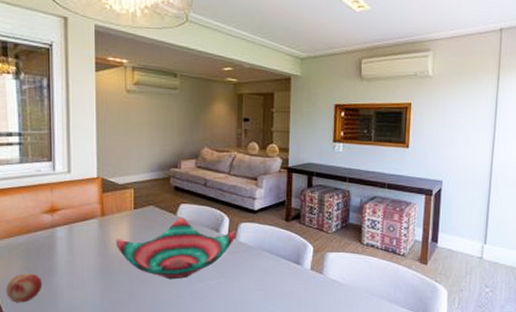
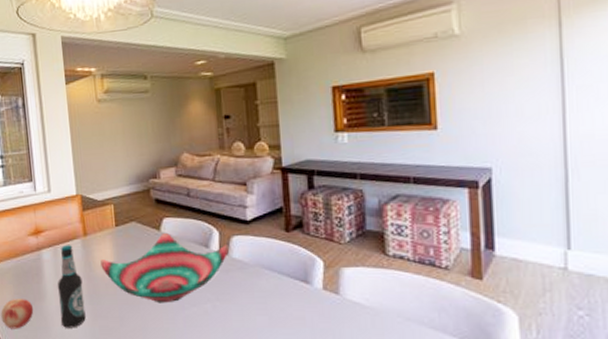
bottle: none [69,223,97,302] -> present [57,244,86,328]

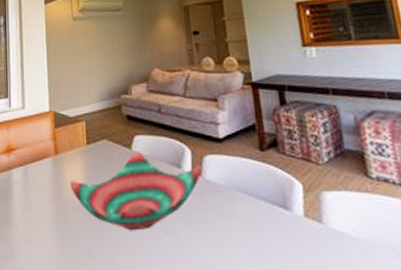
bottle: present [57,244,86,328] -> none [25,163,53,259]

